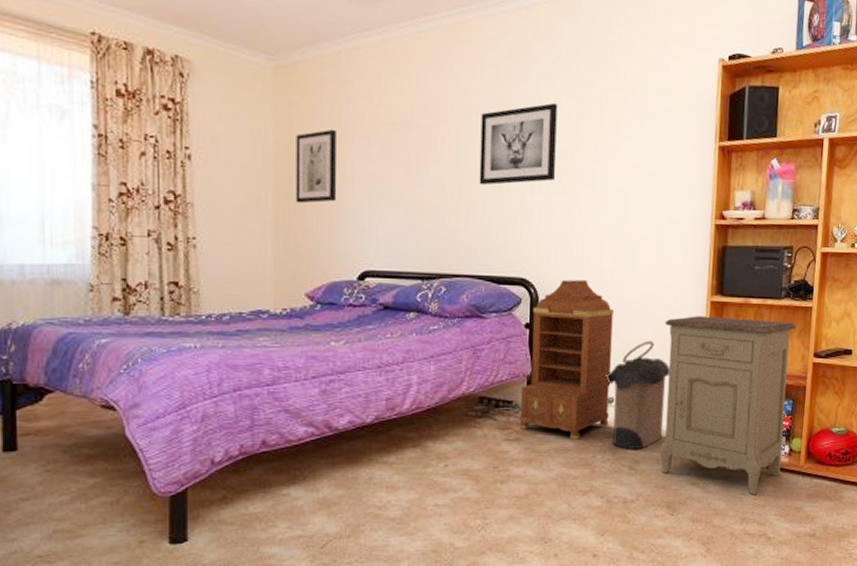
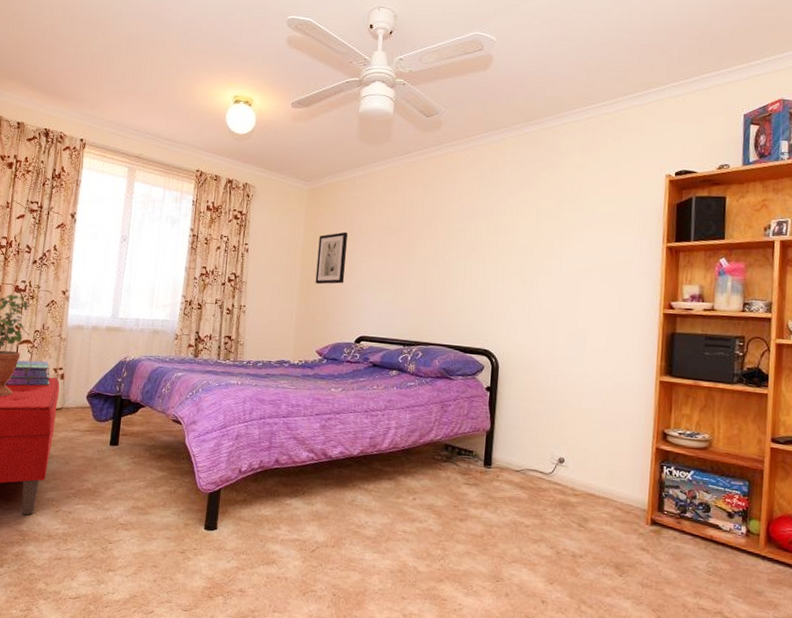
wall art: present [479,103,558,185] -> none [453,212,520,275]
cabinet: present [519,279,615,439] -> none [478,353,567,492]
laundry hamper: present [606,340,670,450] -> none [557,411,619,509]
nightstand: present [660,316,796,495] -> none [609,392,751,571]

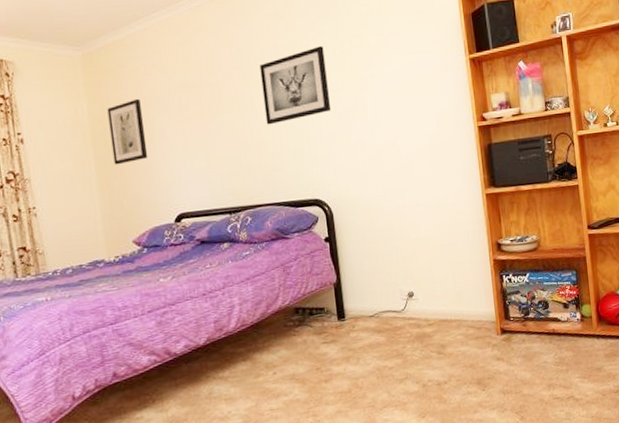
wall art: none [453,212,520,275] -> present [259,46,332,125]

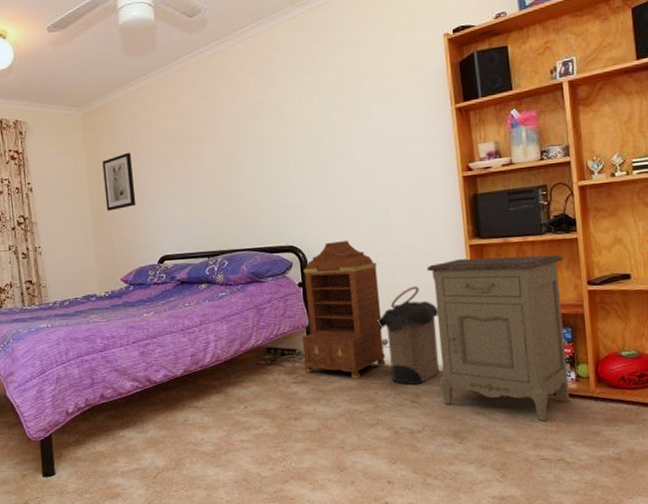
wall art: present [259,46,332,125] -> none [240,100,309,176]
cabinet: none [329,192,413,335] -> present [301,241,386,379]
laundry hamper: none [403,236,463,337] -> present [377,286,440,385]
nightstand: none [448,201,577,362] -> present [426,254,570,422]

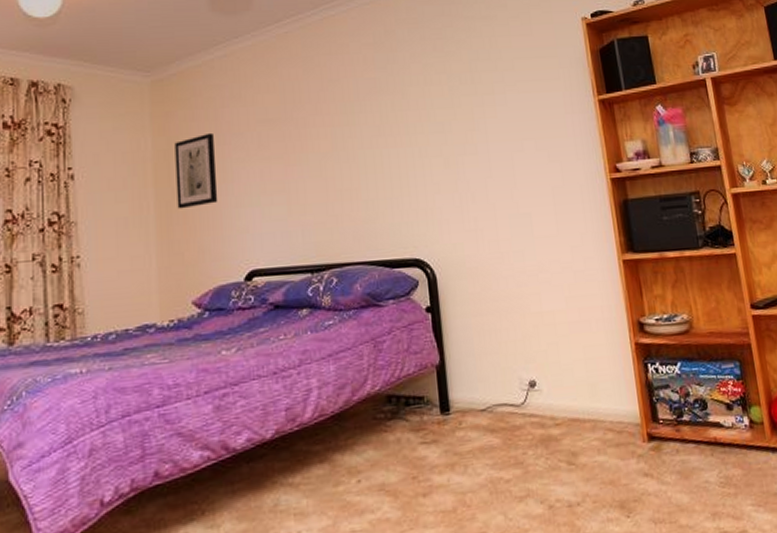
cabinet: present [301,241,386,379] -> none [431,253,535,435]
laundry hamper: present [377,286,440,385] -> none [522,310,599,441]
nightstand: present [426,254,570,422] -> none [577,273,746,483]

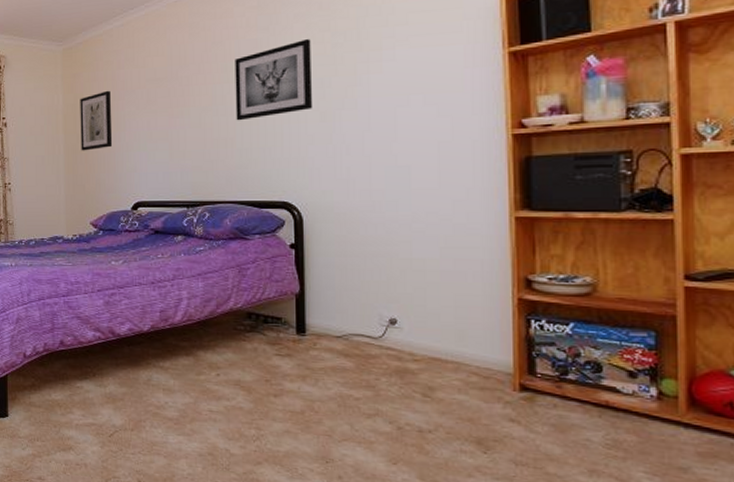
wall art: none [354,81,437,169] -> present [235,39,313,121]

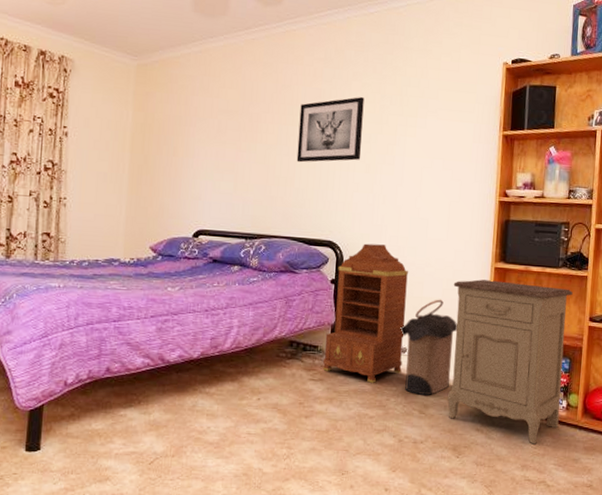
wall art: present [80,90,113,151] -> none [147,114,182,173]
cabinet: none [289,201,393,360] -> present [323,243,409,383]
laundry hamper: none [385,260,466,377] -> present [400,299,457,396]
nightstand: none [455,233,650,444] -> present [447,279,573,445]

